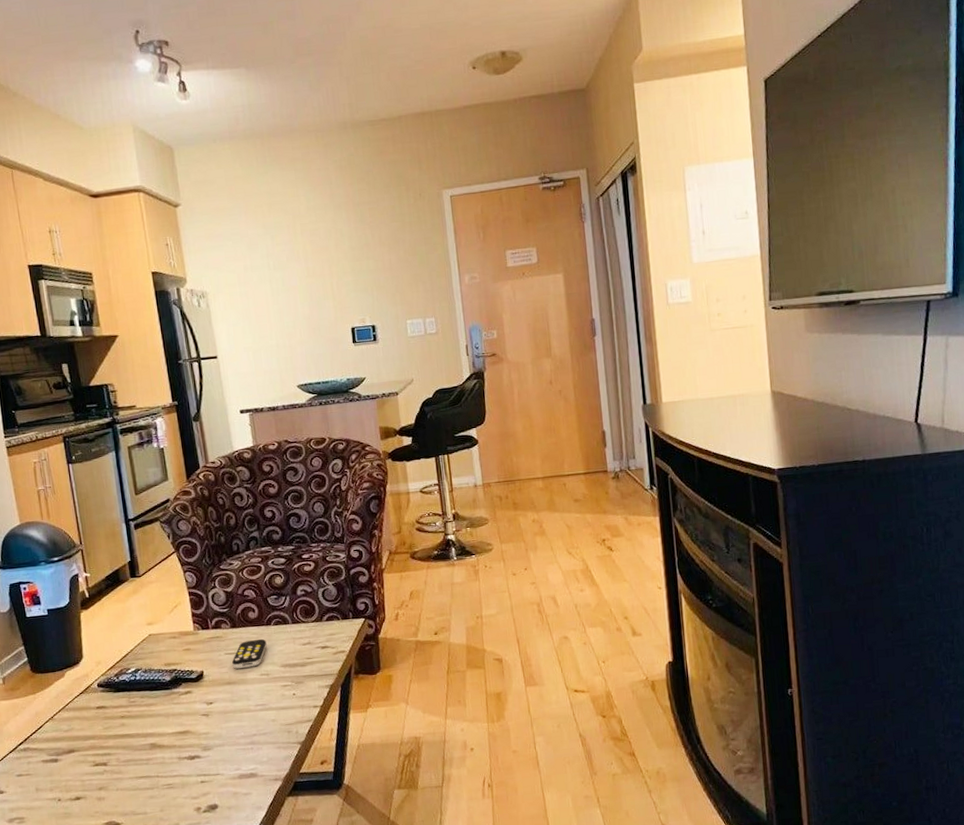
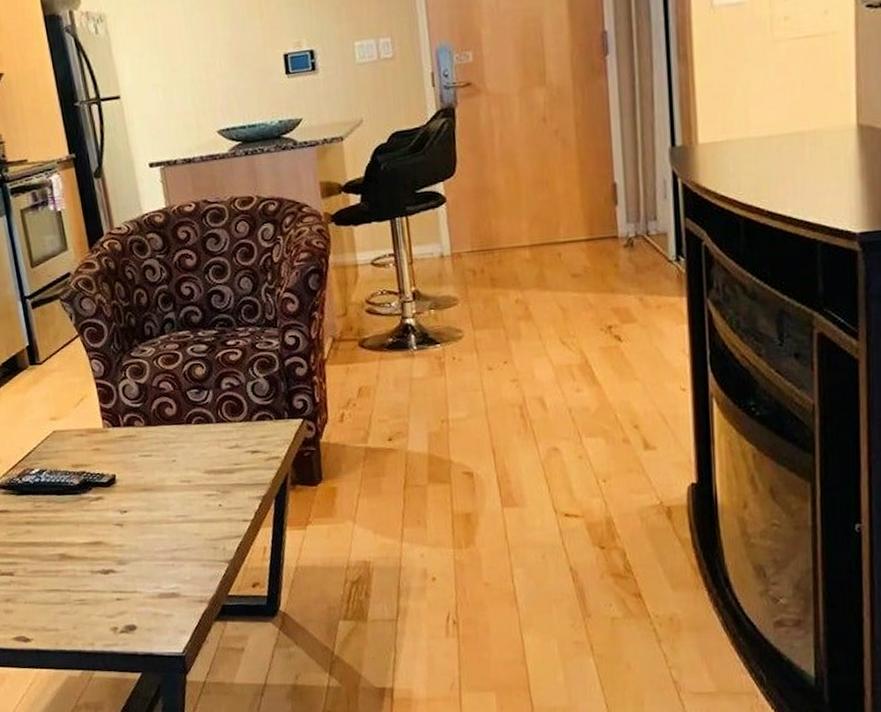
remote control: present [232,638,267,669] -> none [148,439,188,473]

